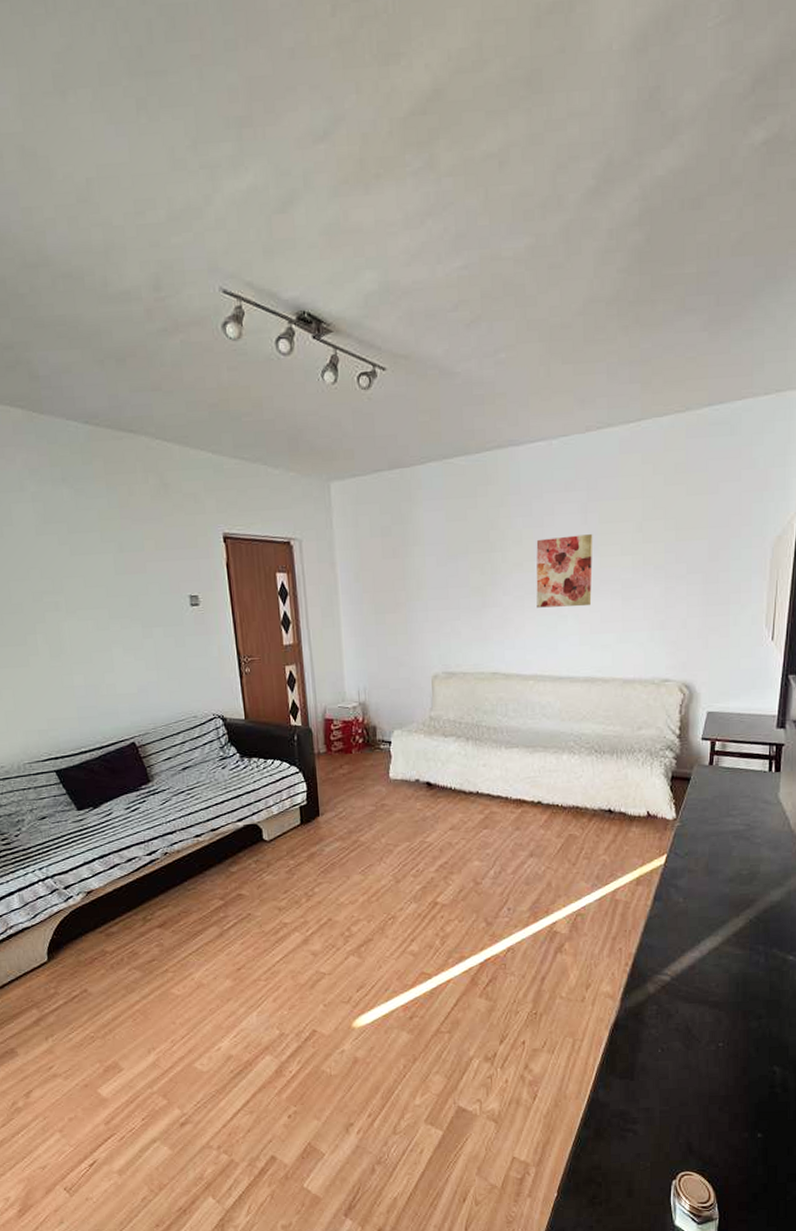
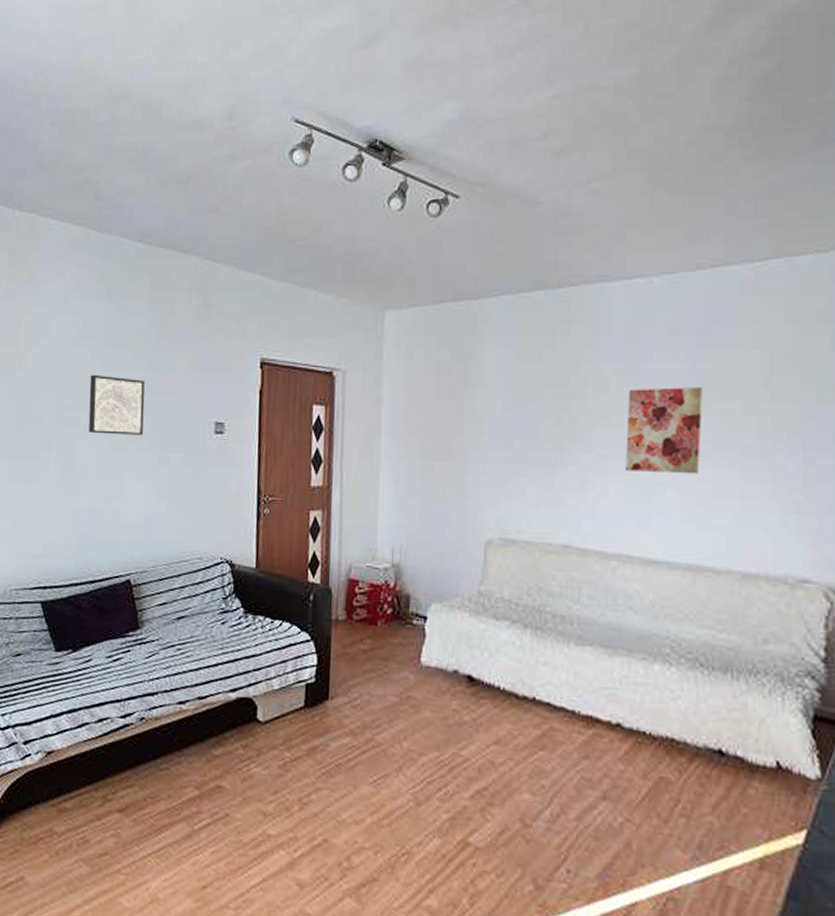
wall art: none [61,559,124,616] -> present [88,374,145,435]

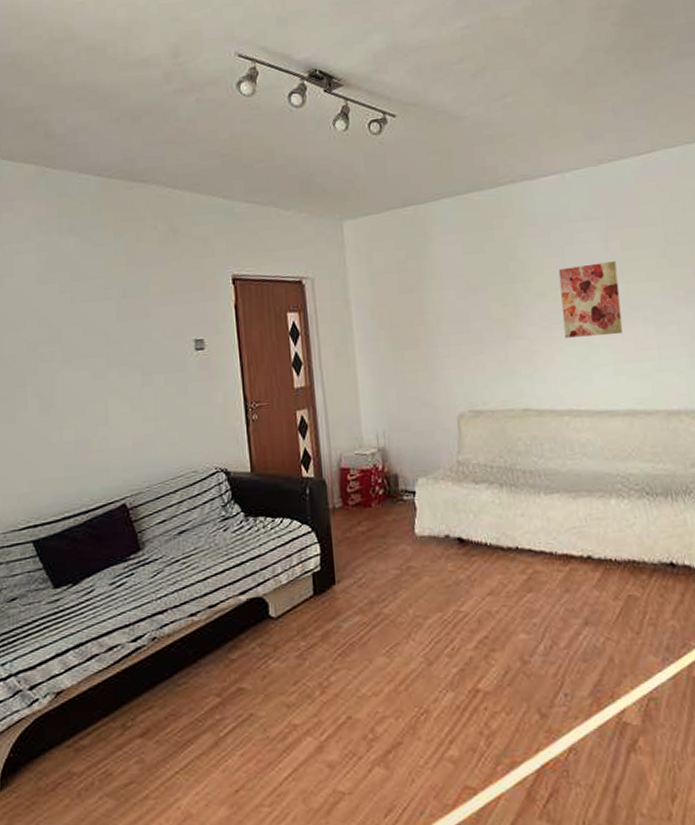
wall art: present [88,374,145,435] -> none [61,307,124,365]

